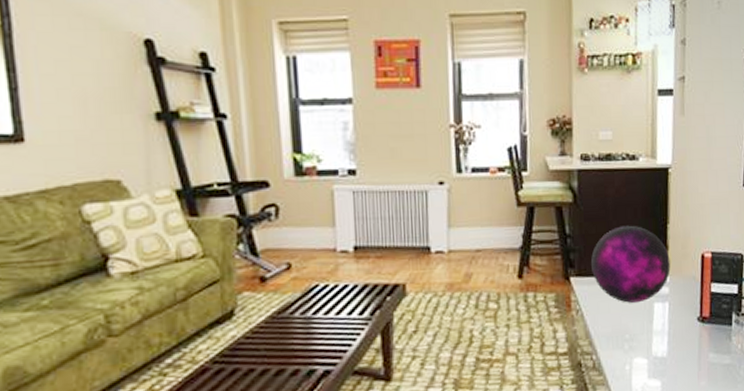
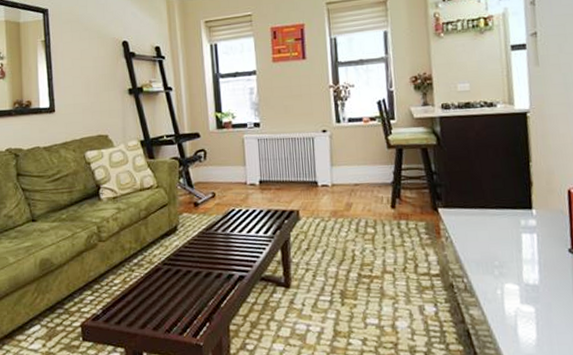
decorative orb: present [591,225,671,303] -> none [457,163,536,233]

